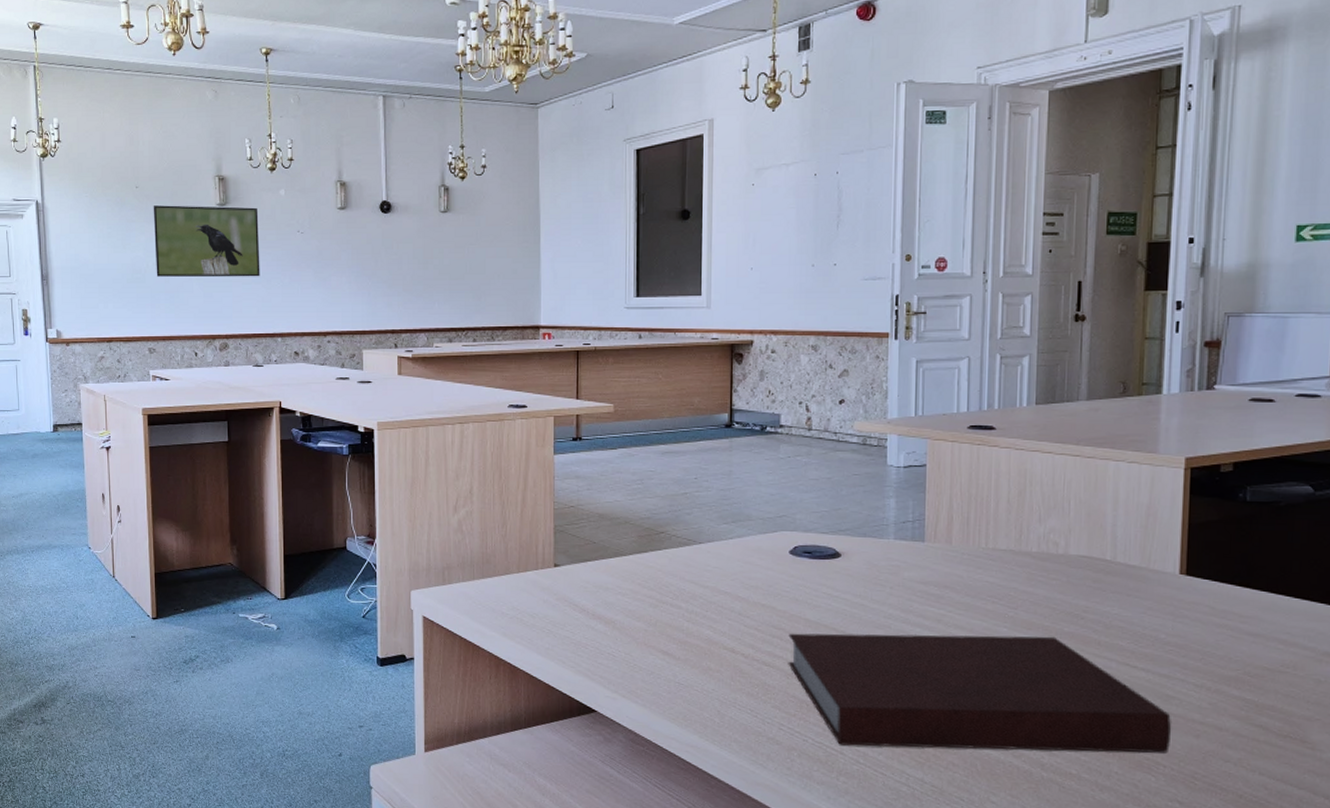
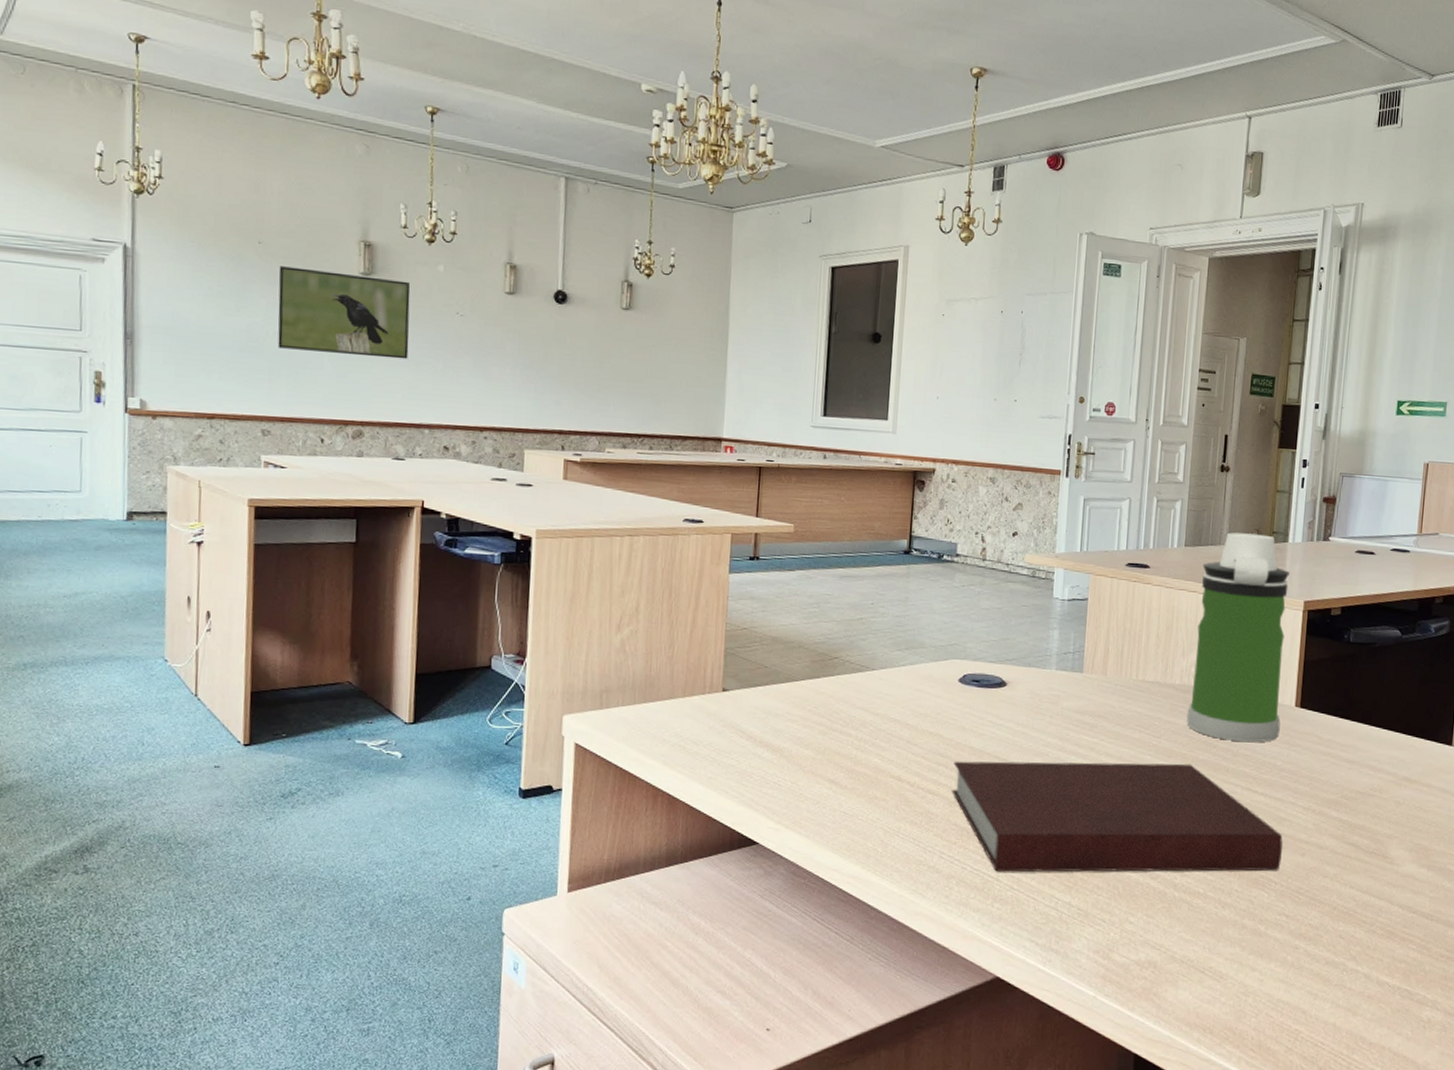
water bottle: none [1047,387,1165,614] -> present [1187,532,1290,743]

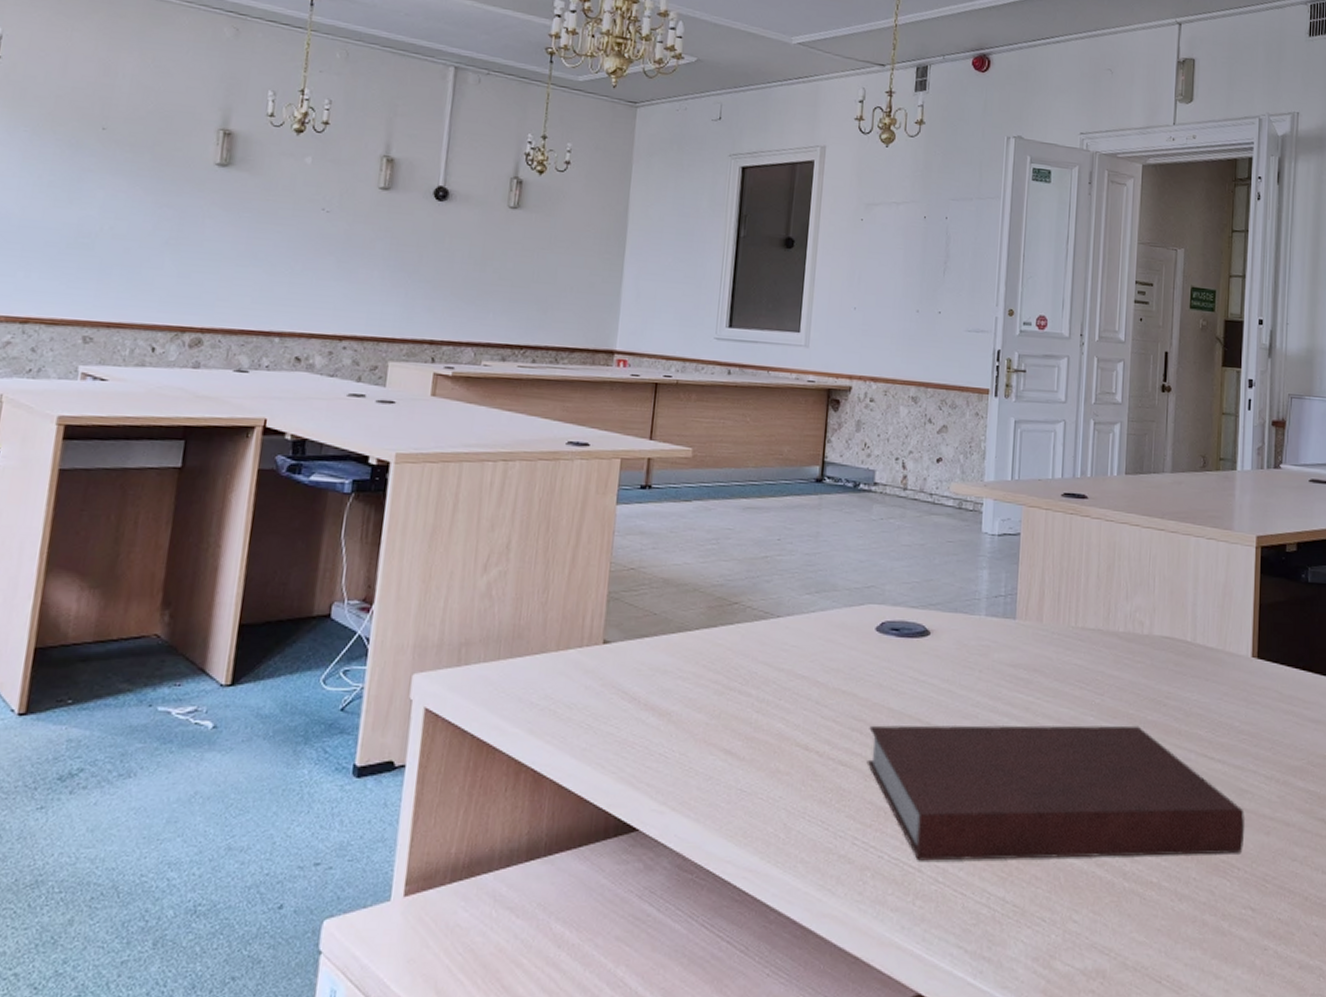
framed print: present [277,266,411,360] -> none [112,154,272,259]
water bottle: present [1187,532,1290,743] -> none [1133,459,1239,700]

